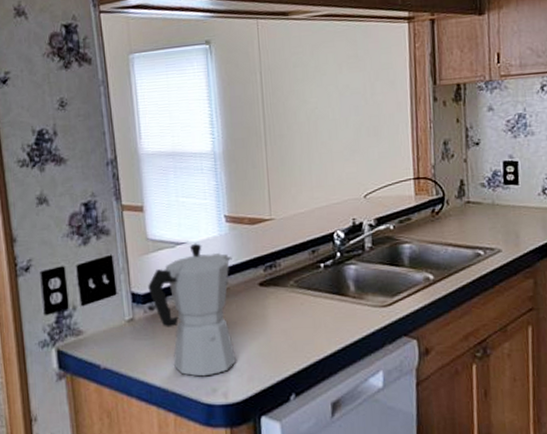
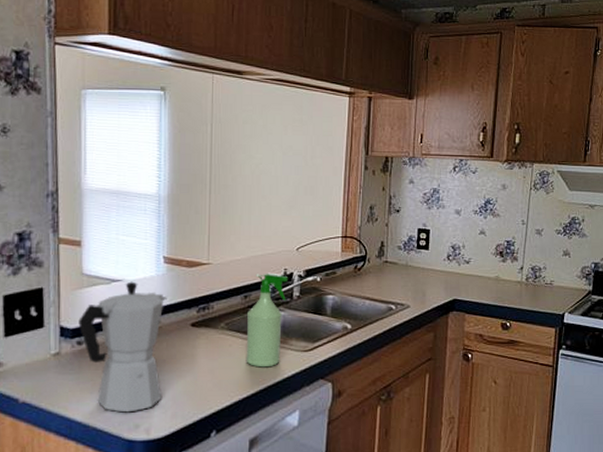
spray bottle: none [316,224,358,326] -> present [246,273,289,368]

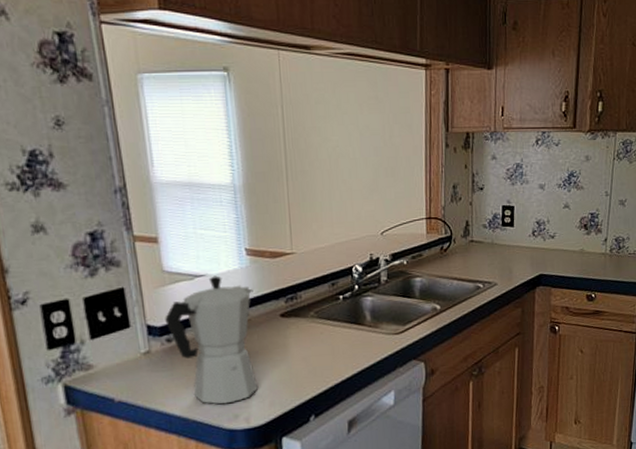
spray bottle: present [246,273,289,368] -> none [335,259,375,353]

